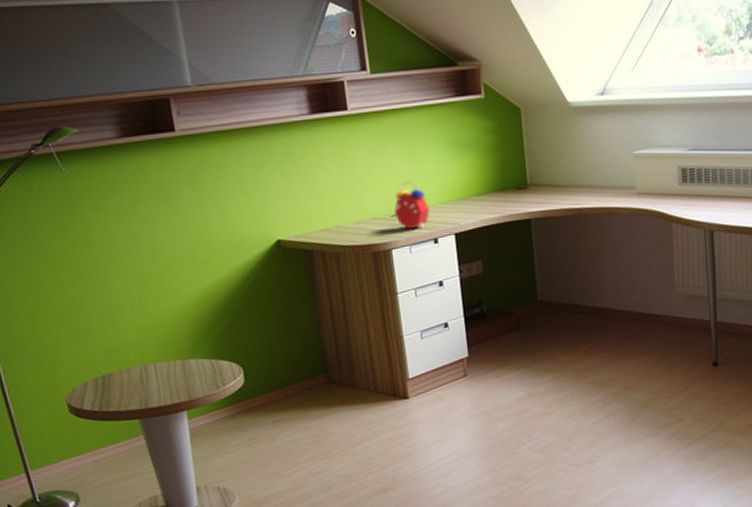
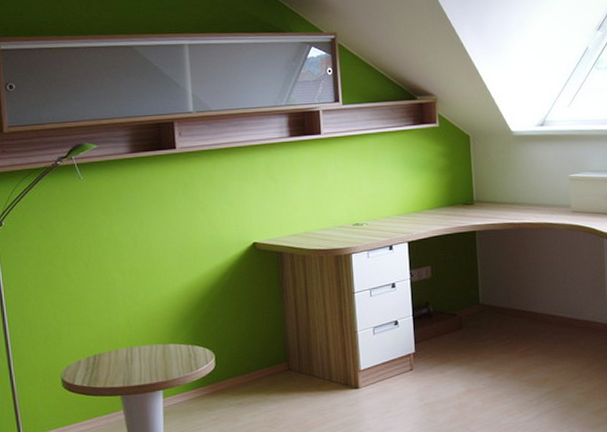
alarm clock: present [394,180,431,230] -> none [356,195,388,237]

